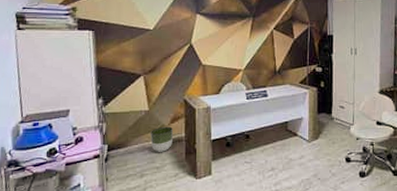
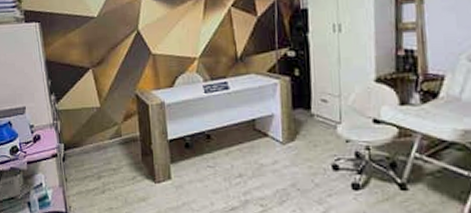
planter: present [150,126,173,152] -> none [104,124,127,152]

